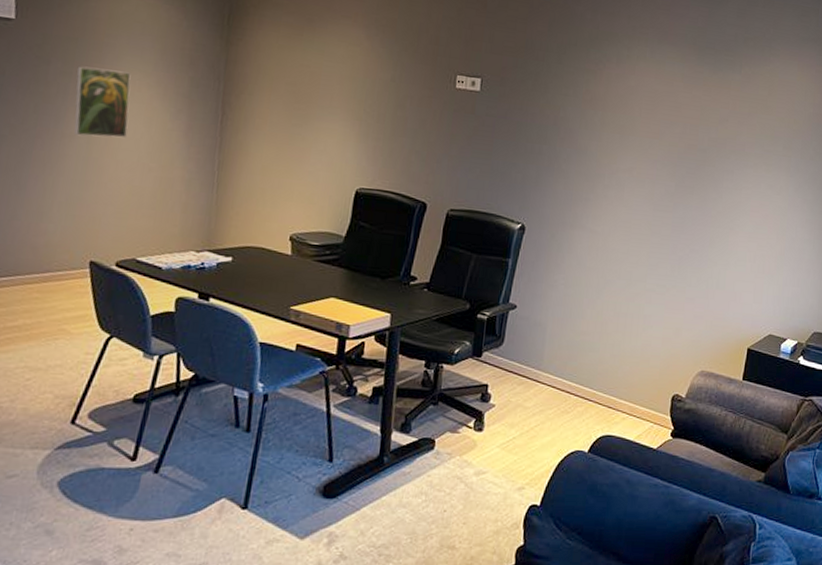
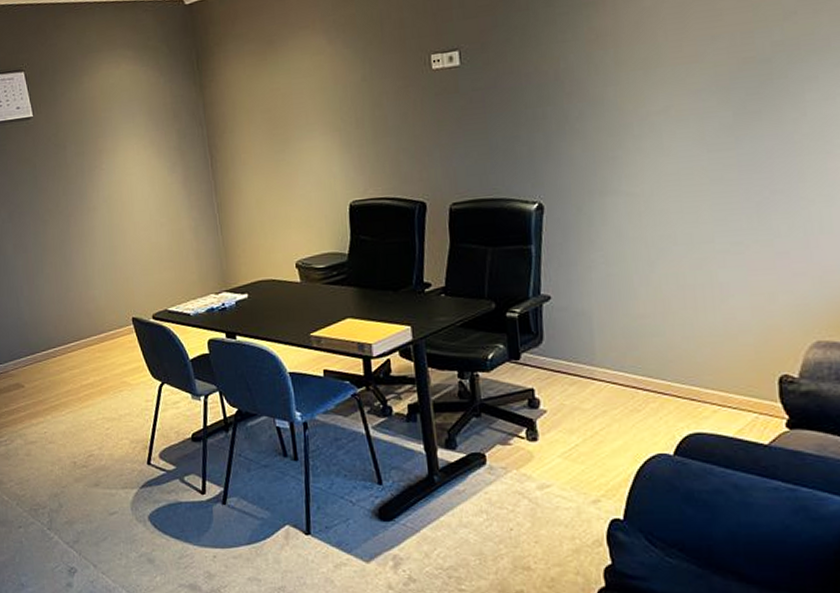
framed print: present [74,66,131,138] -> none [86,139,137,208]

